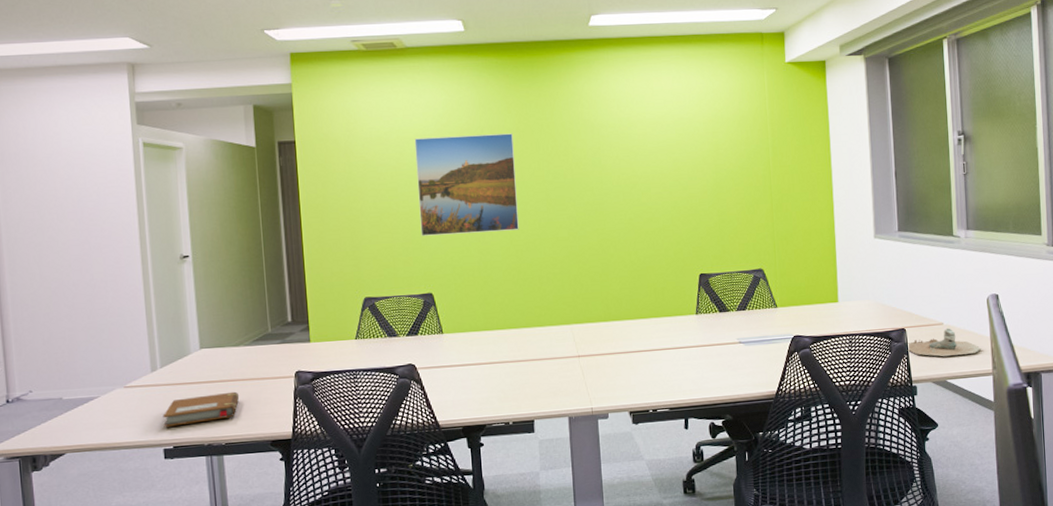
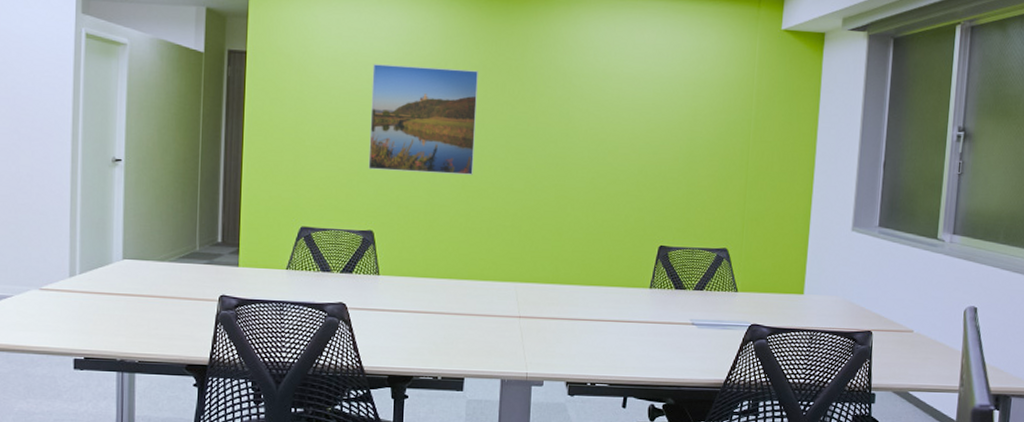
notebook: present [163,391,240,427] -> none [76,308,159,337]
shoe: present [908,328,982,357] -> none [872,336,951,367]

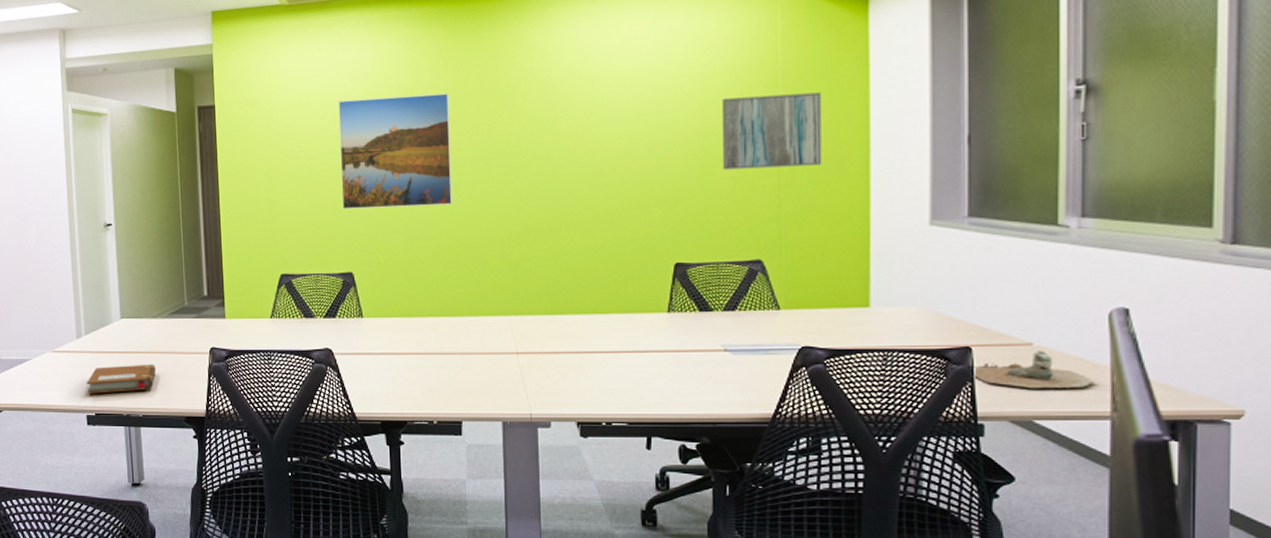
notebook: none [76,308,159,337] -> present [86,364,157,394]
wall art: none [703,108,783,173] -> present [722,92,822,170]
shoe: none [872,336,951,367] -> present [974,350,1095,389]

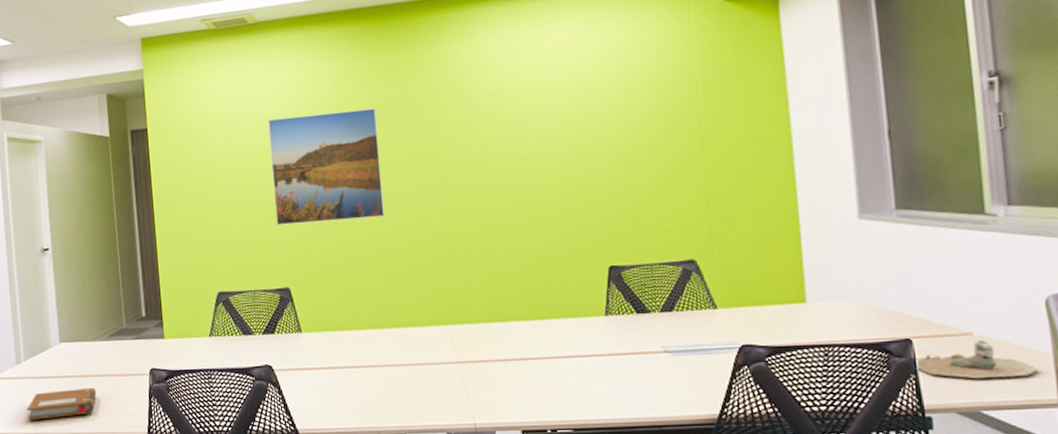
wall art: present [722,92,822,170] -> none [644,93,747,172]

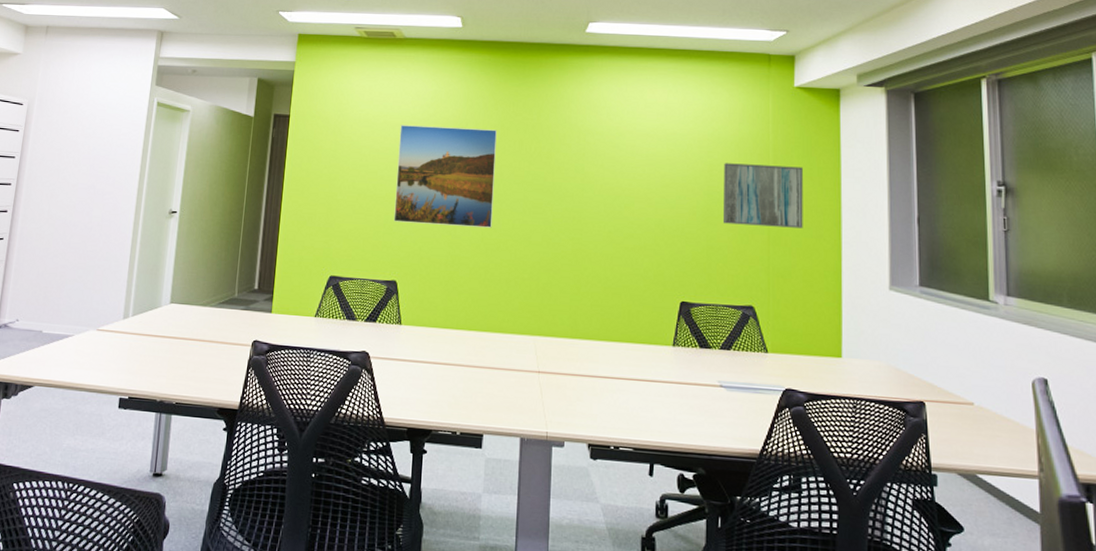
notebook: present [27,387,97,420] -> none [124,349,197,378]
wall art: none [644,93,747,172] -> present [722,163,803,229]
shoe: present [916,340,1039,379] -> none [927,410,1025,447]

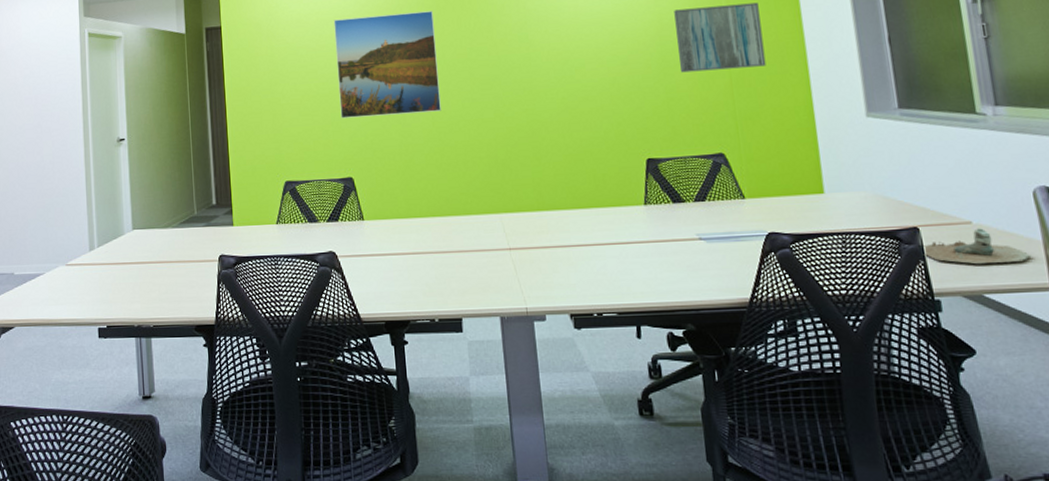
shoe: none [927,410,1025,447] -> present [923,228,1032,265]

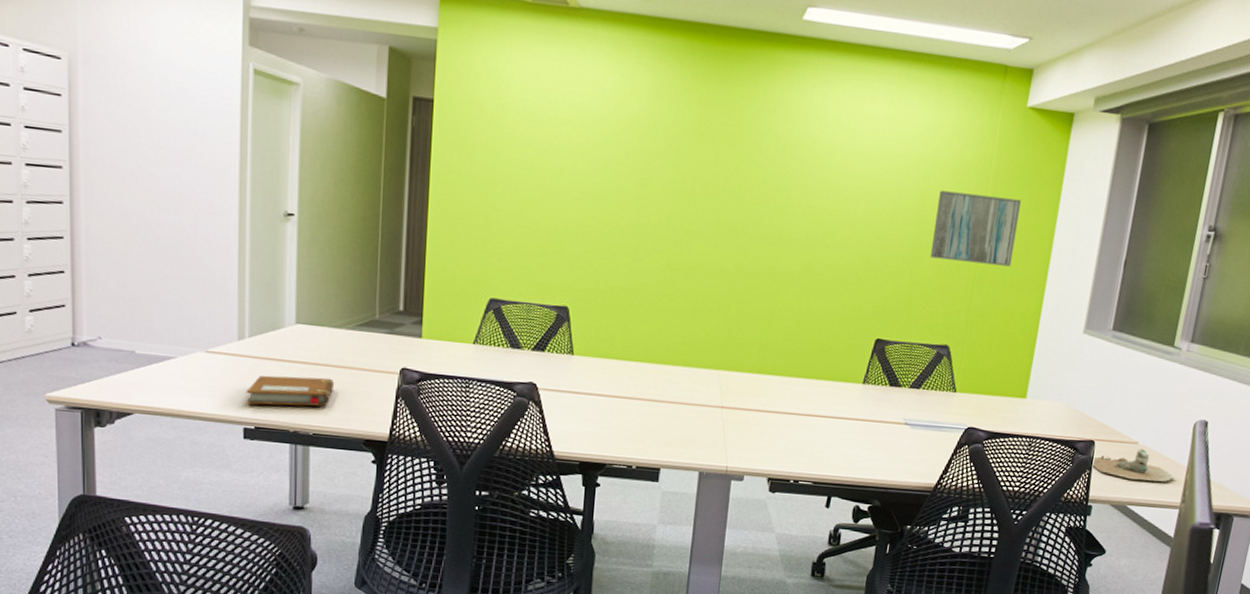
notebook: none [98,273,167,306] -> present [246,375,335,407]
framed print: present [333,11,441,119] -> none [565,121,690,251]

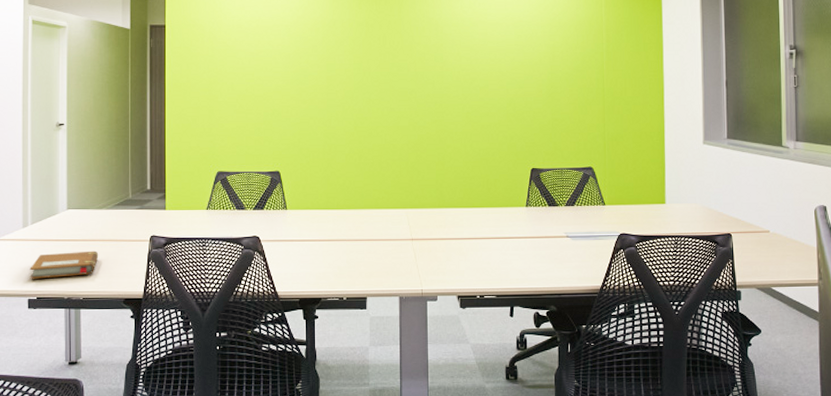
wall art: present [929,190,1021,267] -> none [564,44,632,98]
shoe: present [1092,449,1175,482] -> none [733,236,808,264]

